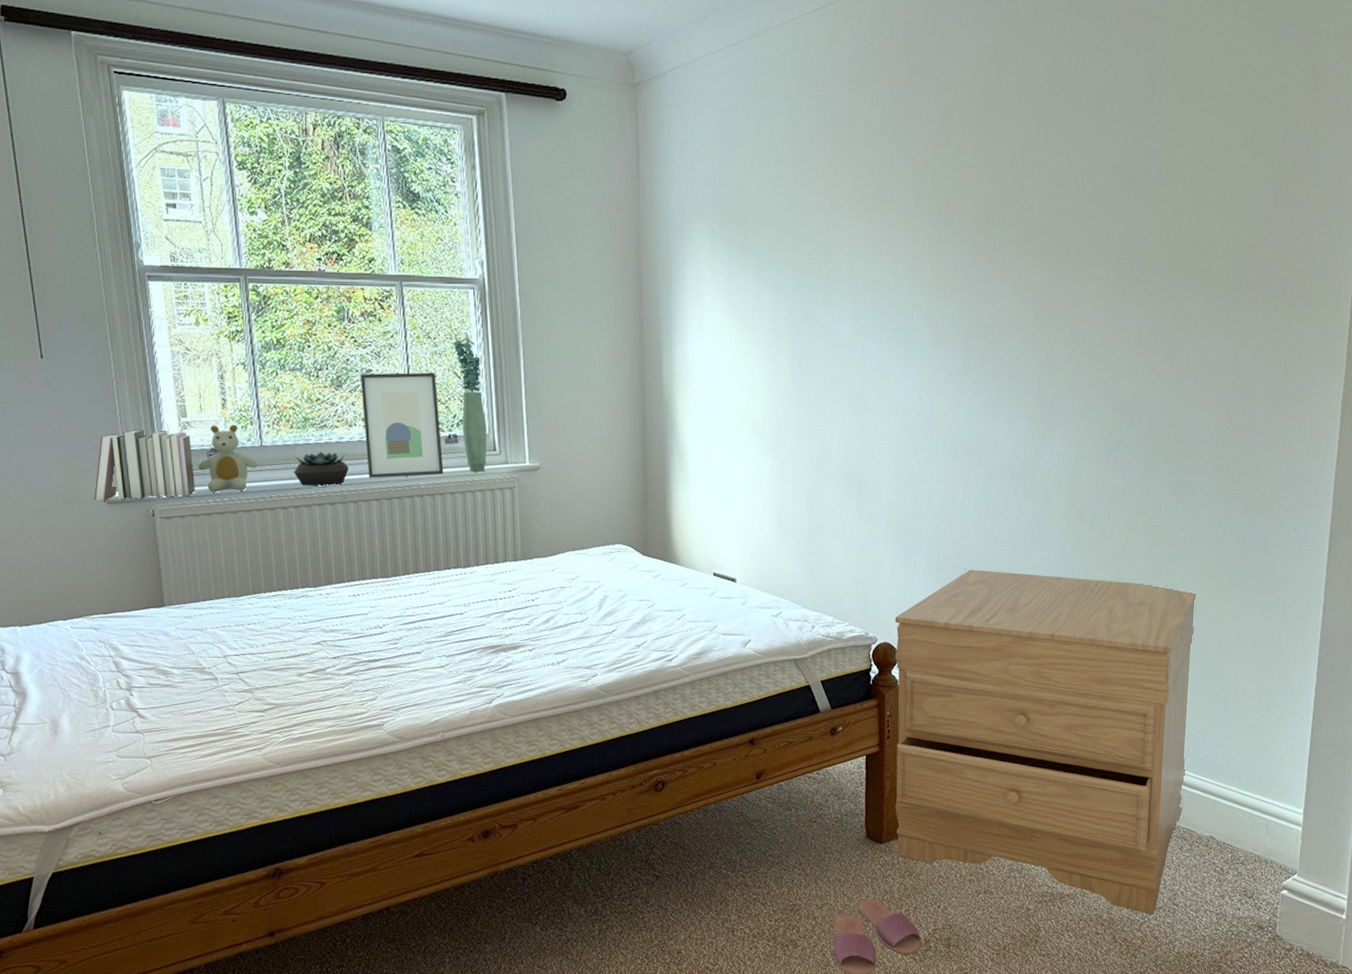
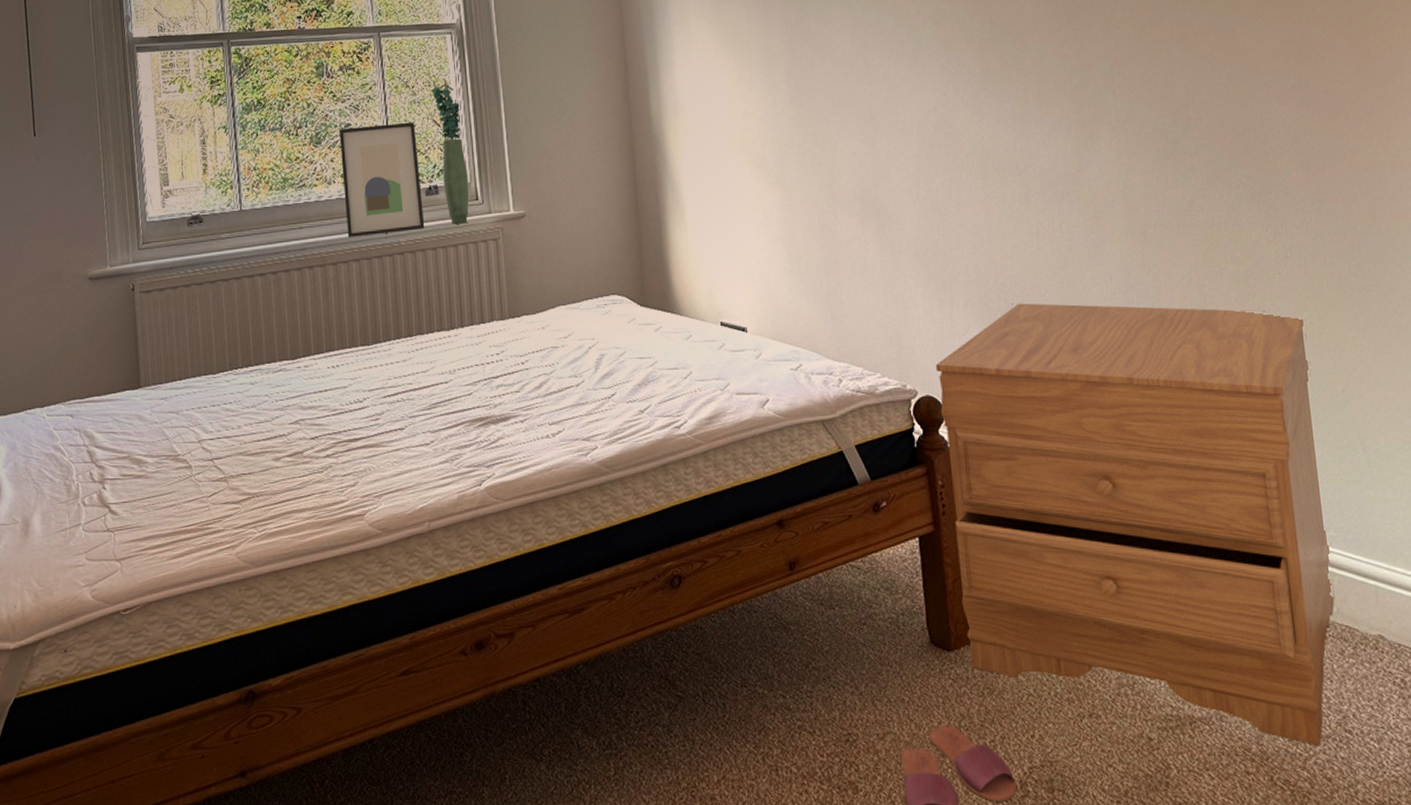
books: present [94,429,196,501] -> none [77,201,176,278]
stuffed bear: present [198,424,258,493] -> none [178,189,237,262]
succulent plant: present [294,452,349,486] -> none [273,212,328,250]

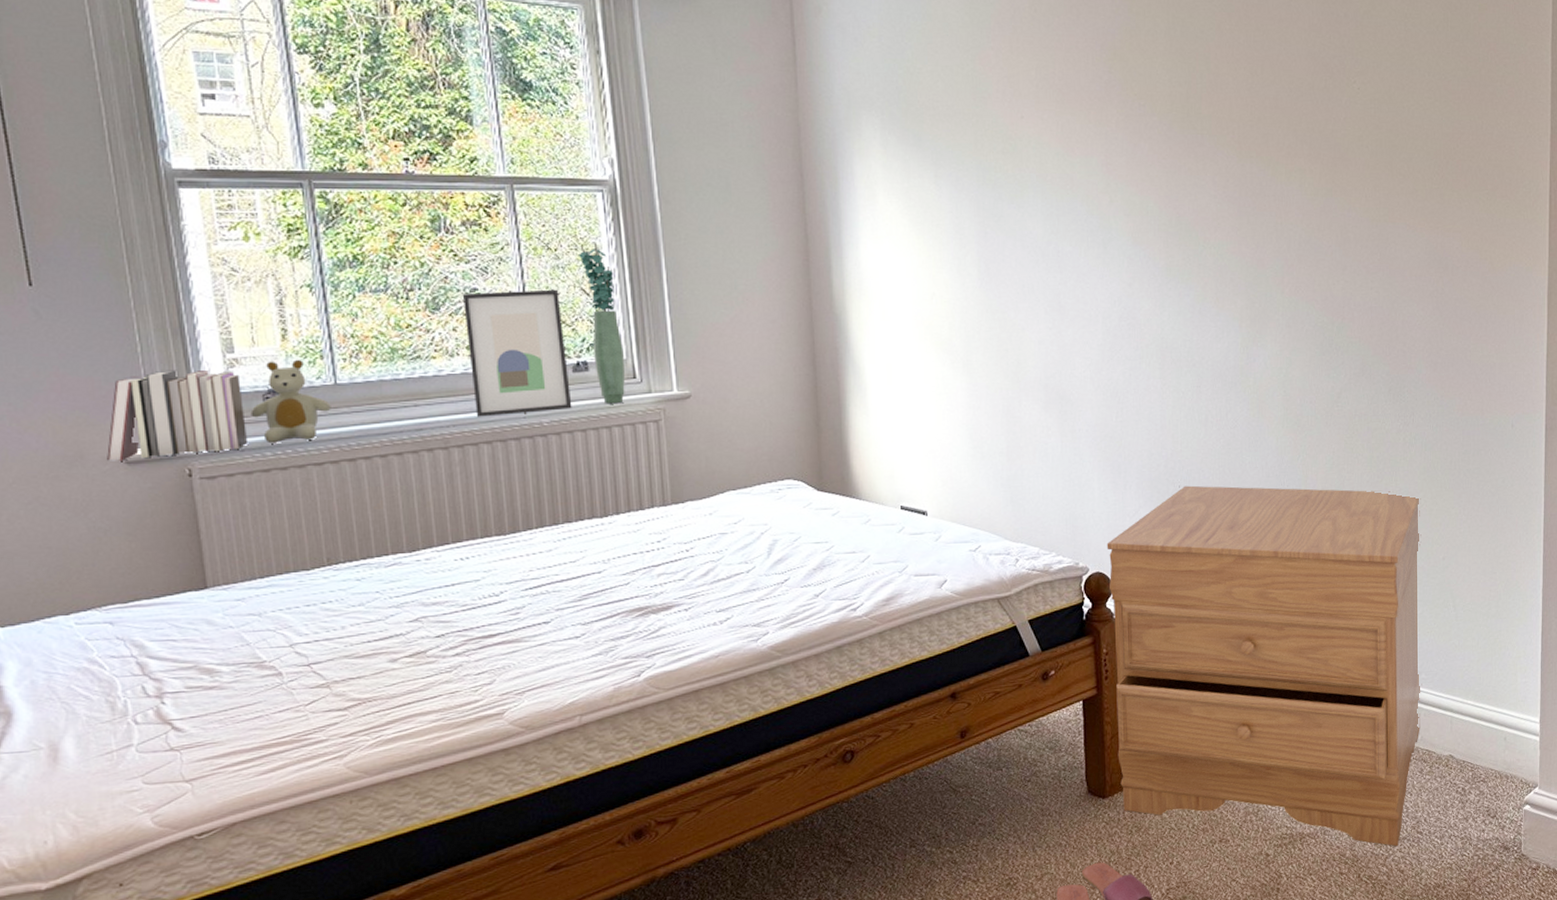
books: none [77,201,176,278] -> present [107,369,249,461]
stuffed bear: none [178,189,237,262] -> present [250,359,331,444]

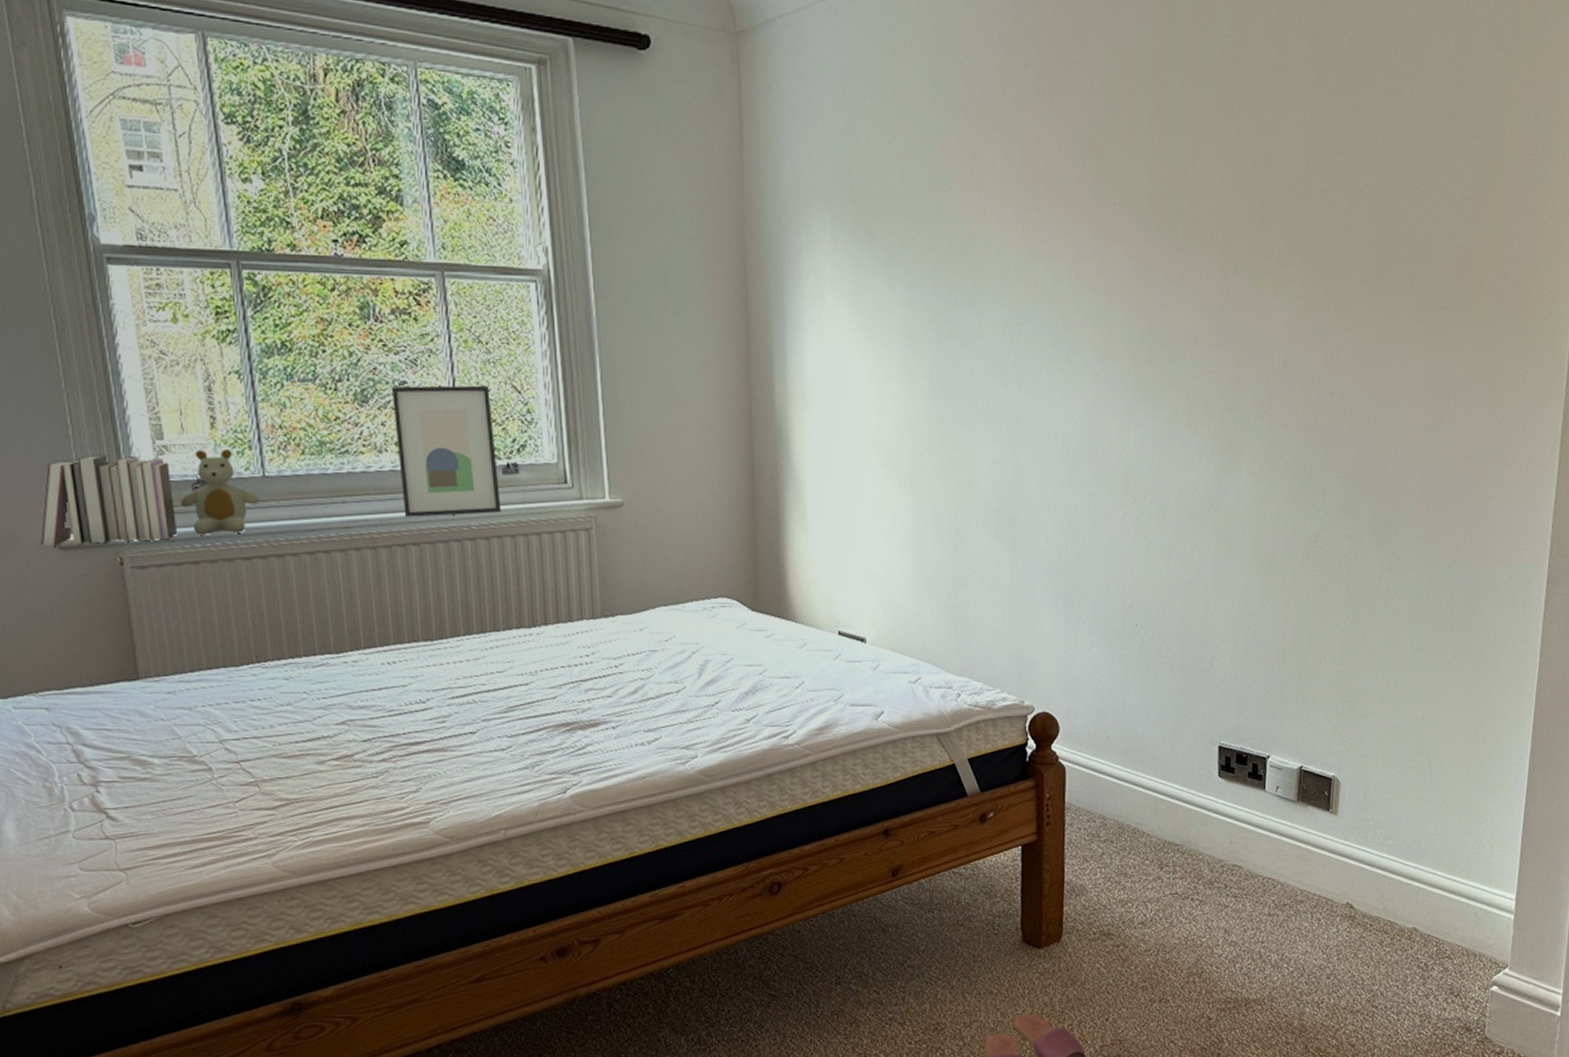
vase: present [579,242,626,404] -> none [510,336,557,510]
nightstand: present [1106,485,1422,847] -> none [1055,625,1401,1020]

